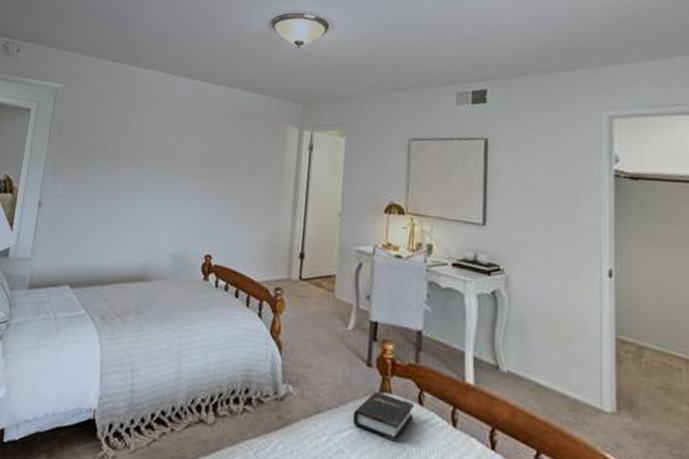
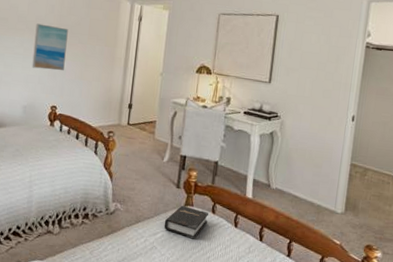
wall art: none [183,157,225,212] -> present [32,23,68,71]

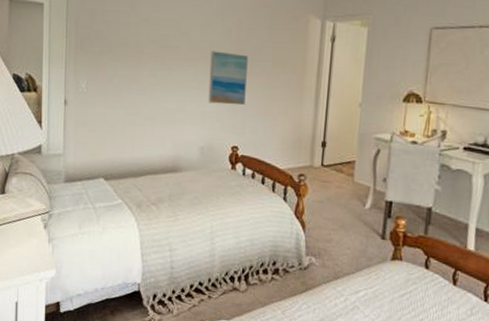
hardback book: present [164,205,208,239] -> none [367,259,421,299]

